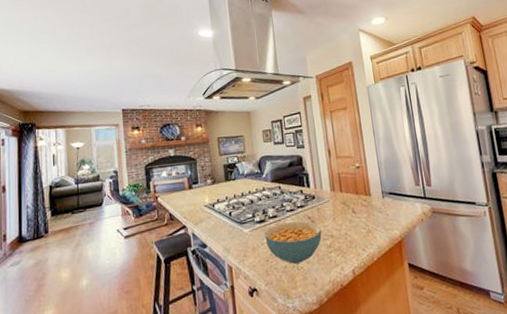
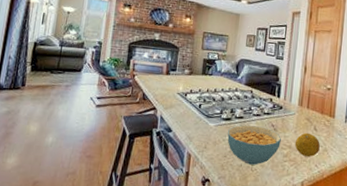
fruit: none [336,217,363,243] -> present [294,132,320,157]

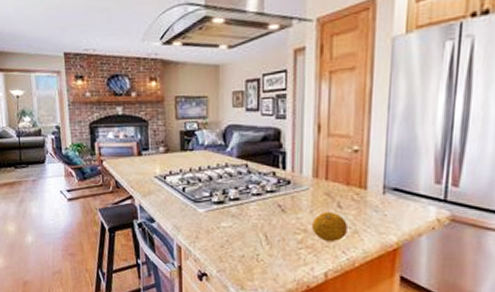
cereal bowl: present [227,125,281,165] -> none [222,208,292,255]

